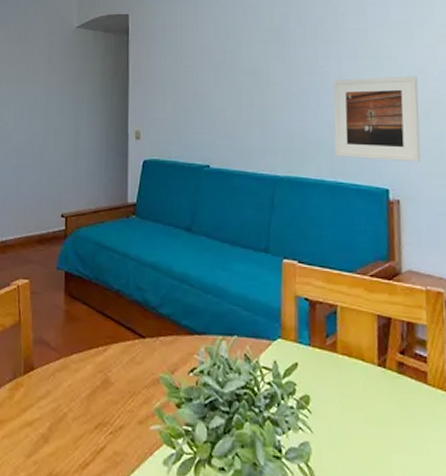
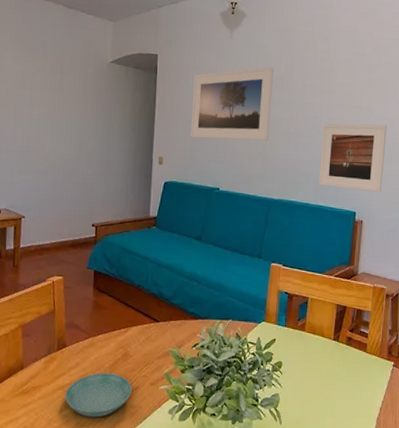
saucer: none [34,405,115,467] -> present [65,373,132,417]
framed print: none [170,17,266,106] -> present [190,67,274,141]

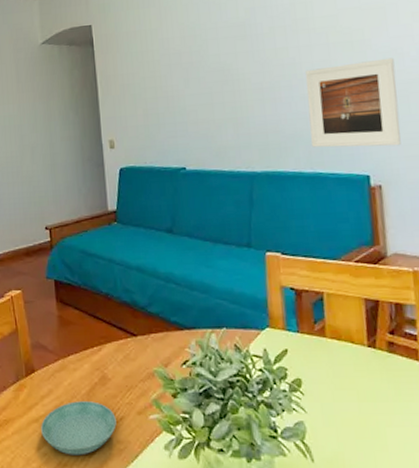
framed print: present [190,67,274,141] -> none [136,13,238,113]

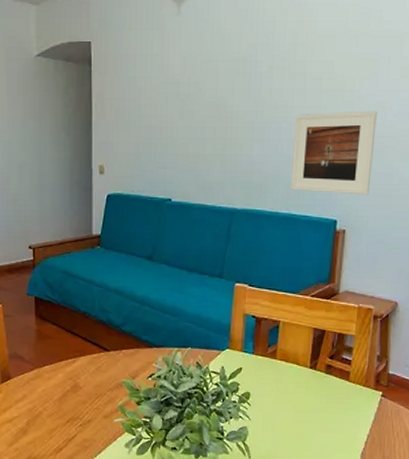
saucer: present [41,401,117,456] -> none [14,405,84,451]

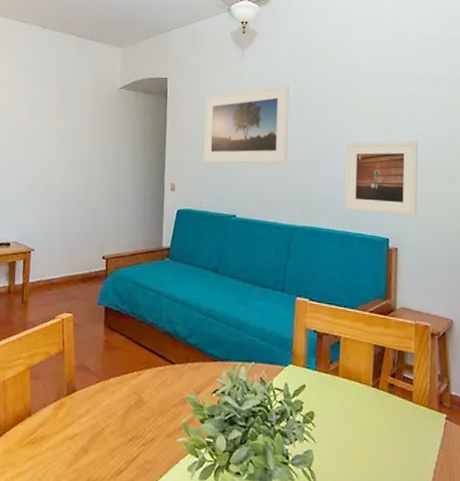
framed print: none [134,47,233,141] -> present [203,85,289,163]

